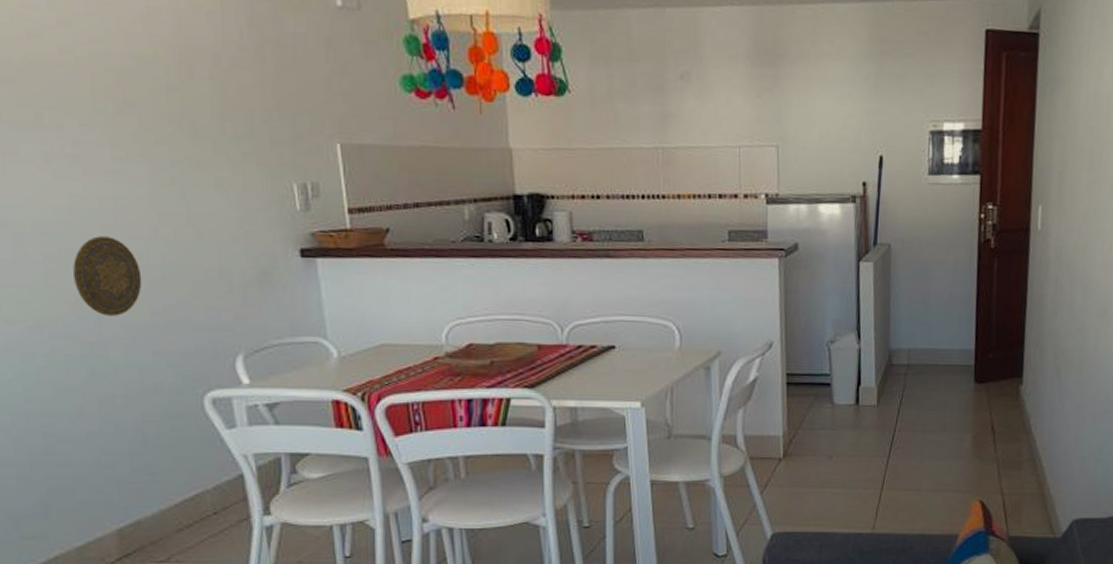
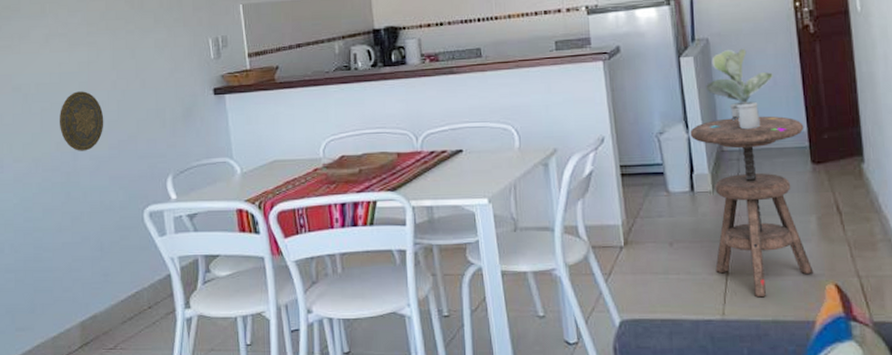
side table: none [861,330,972,513] -> present [690,116,814,298]
potted plant: none [882,257,950,344] -> present [706,48,773,130]

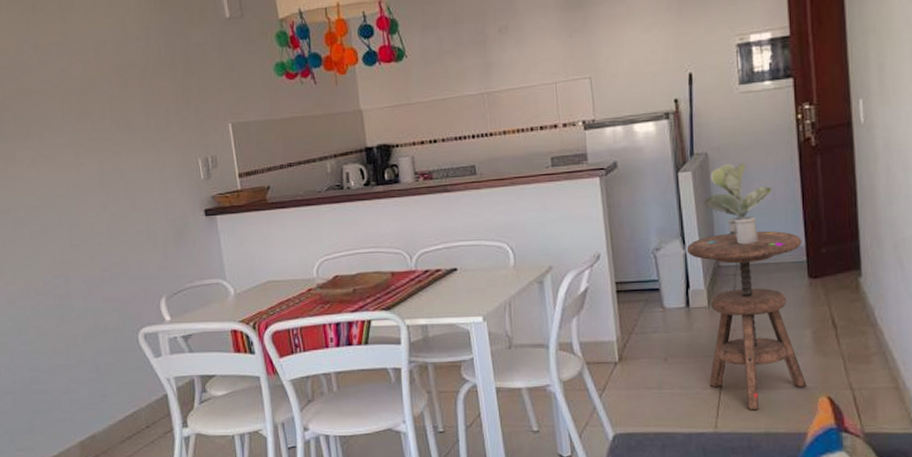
decorative plate: present [60,91,104,151] -> none [50,214,95,274]

